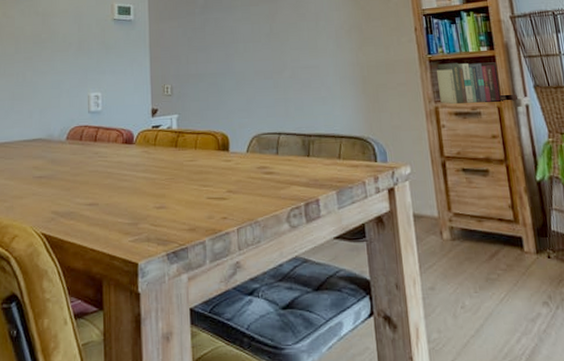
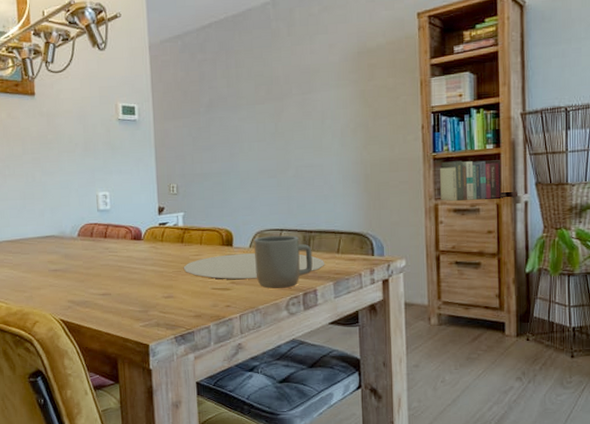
placemat: none [177,159,327,188] -> present [183,253,325,280]
mug: none [250,139,314,199] -> present [253,235,313,289]

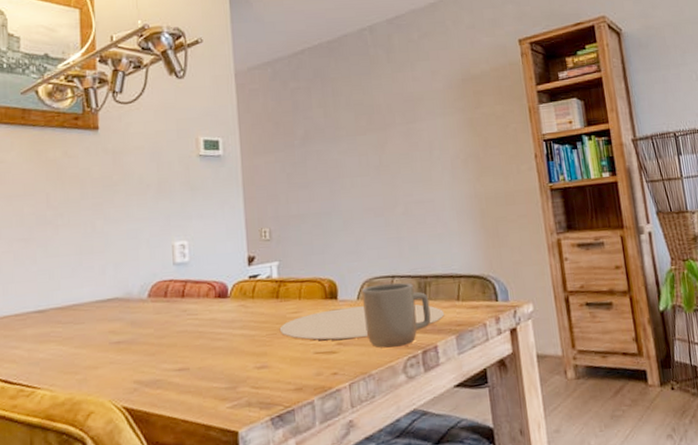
books: present [440,160,519,202] -> none [558,188,641,236]

